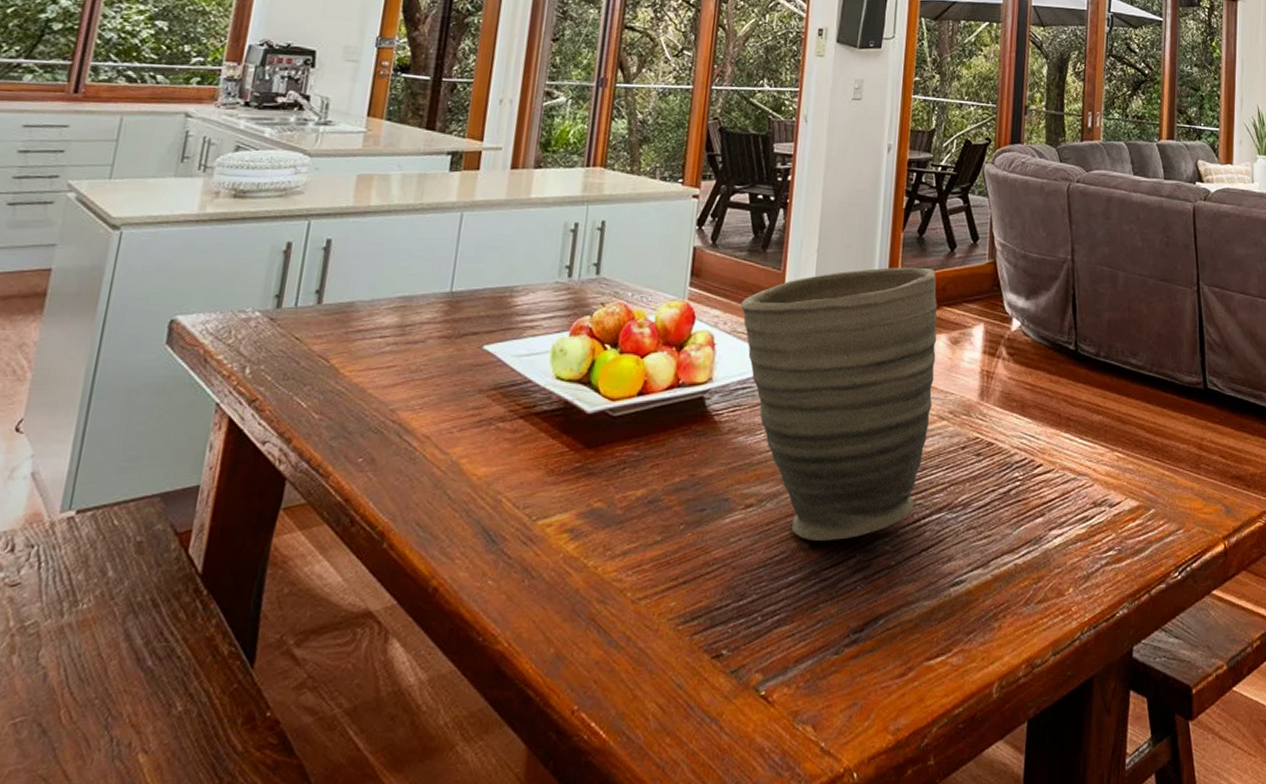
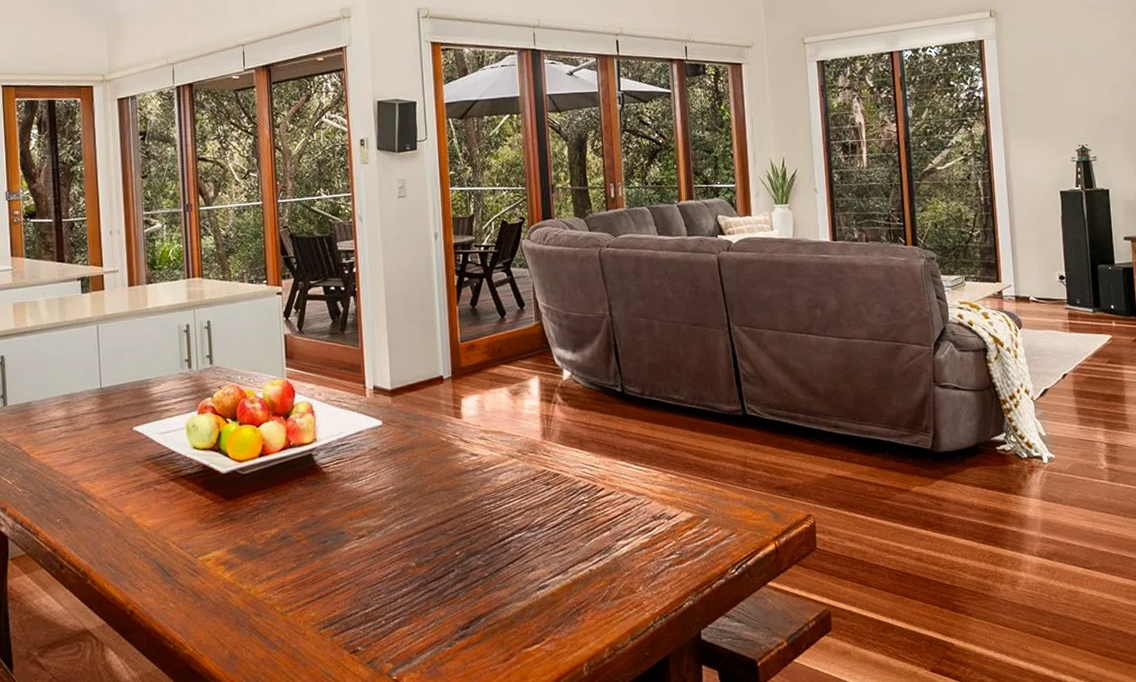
vase: present [740,267,937,542] -> none [330,334,502,561]

